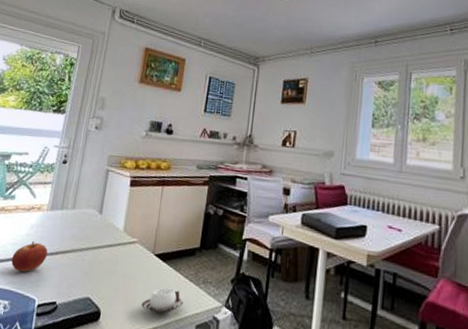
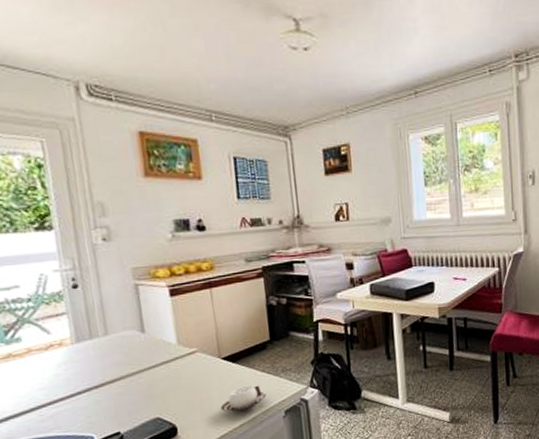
apple: present [11,241,48,272] -> none [44,379,91,415]

